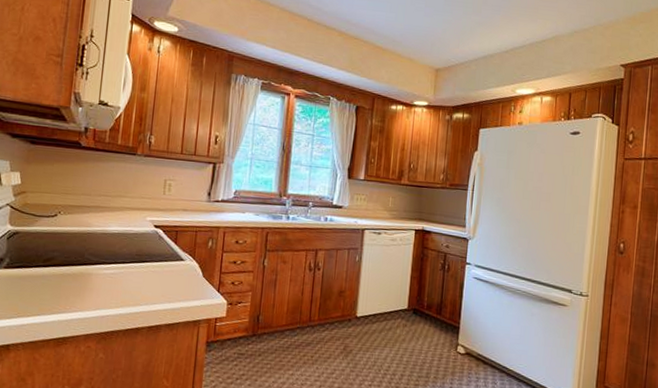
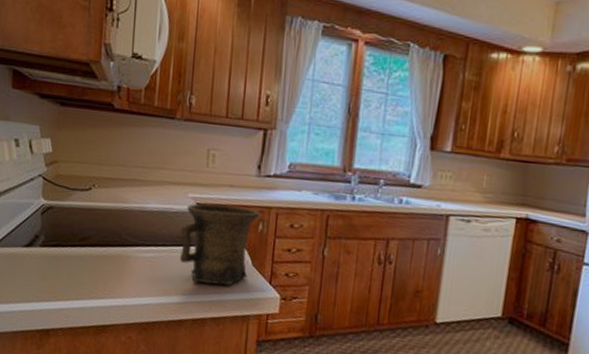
mug: none [137,225,210,295] -> present [179,203,261,286]

